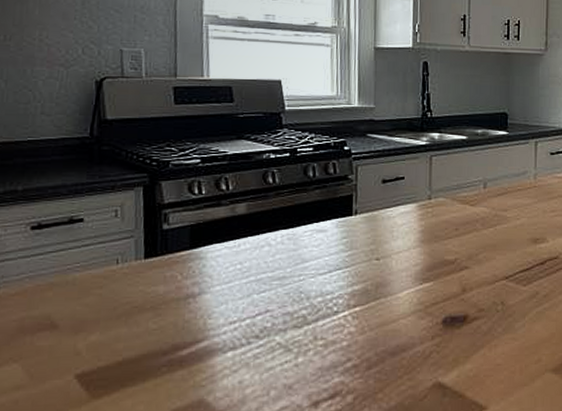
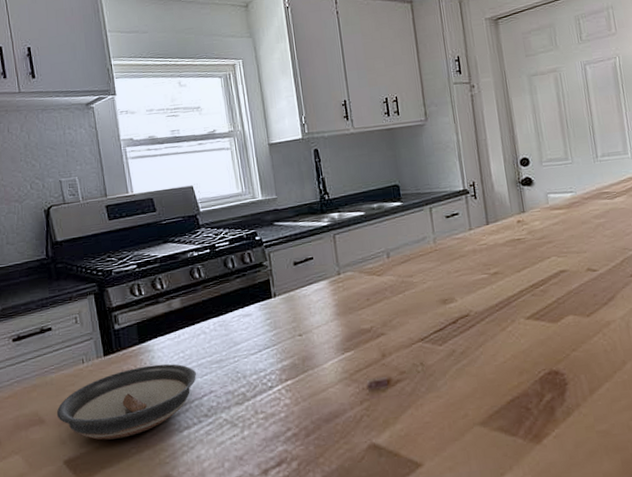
saucer: none [74,274,254,354] -> present [56,364,197,440]

